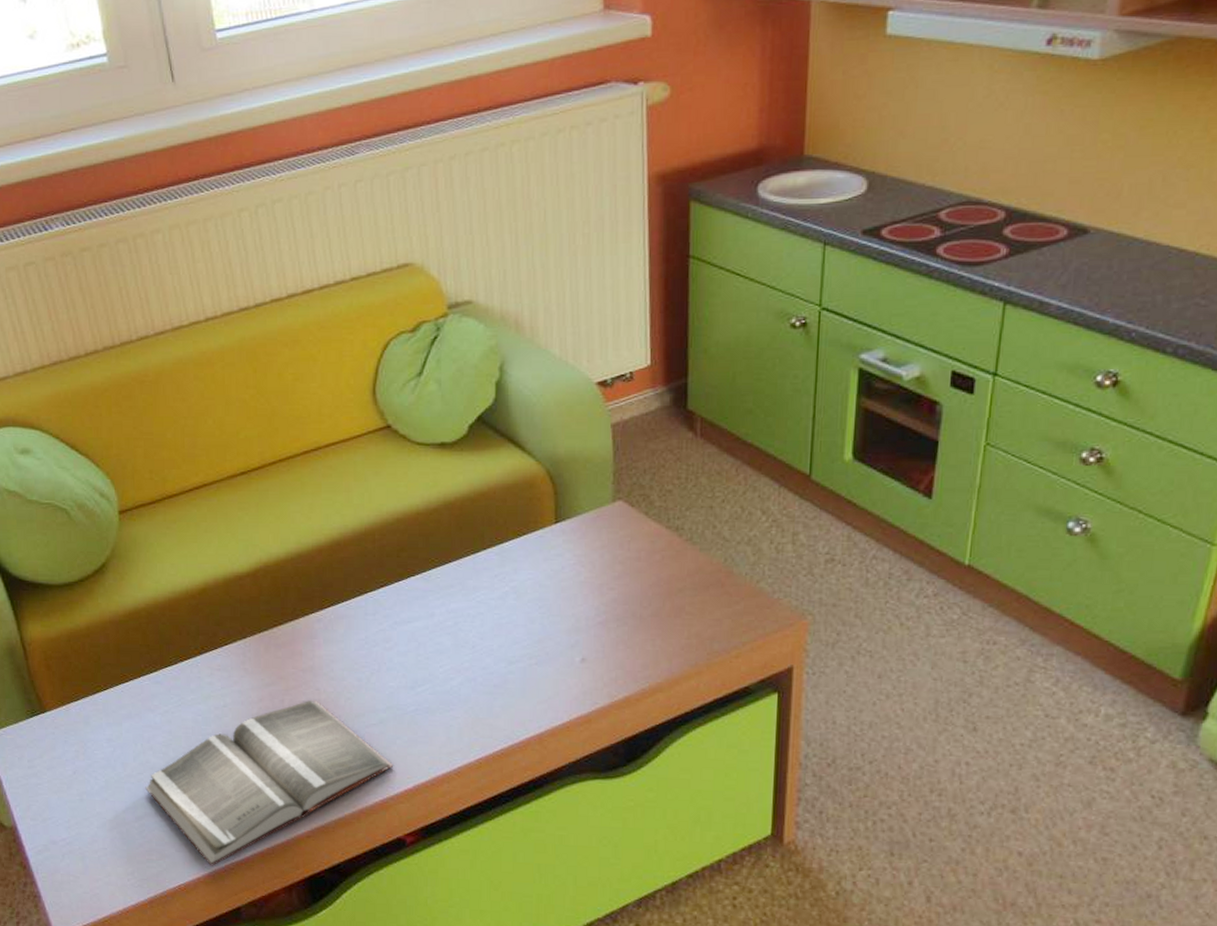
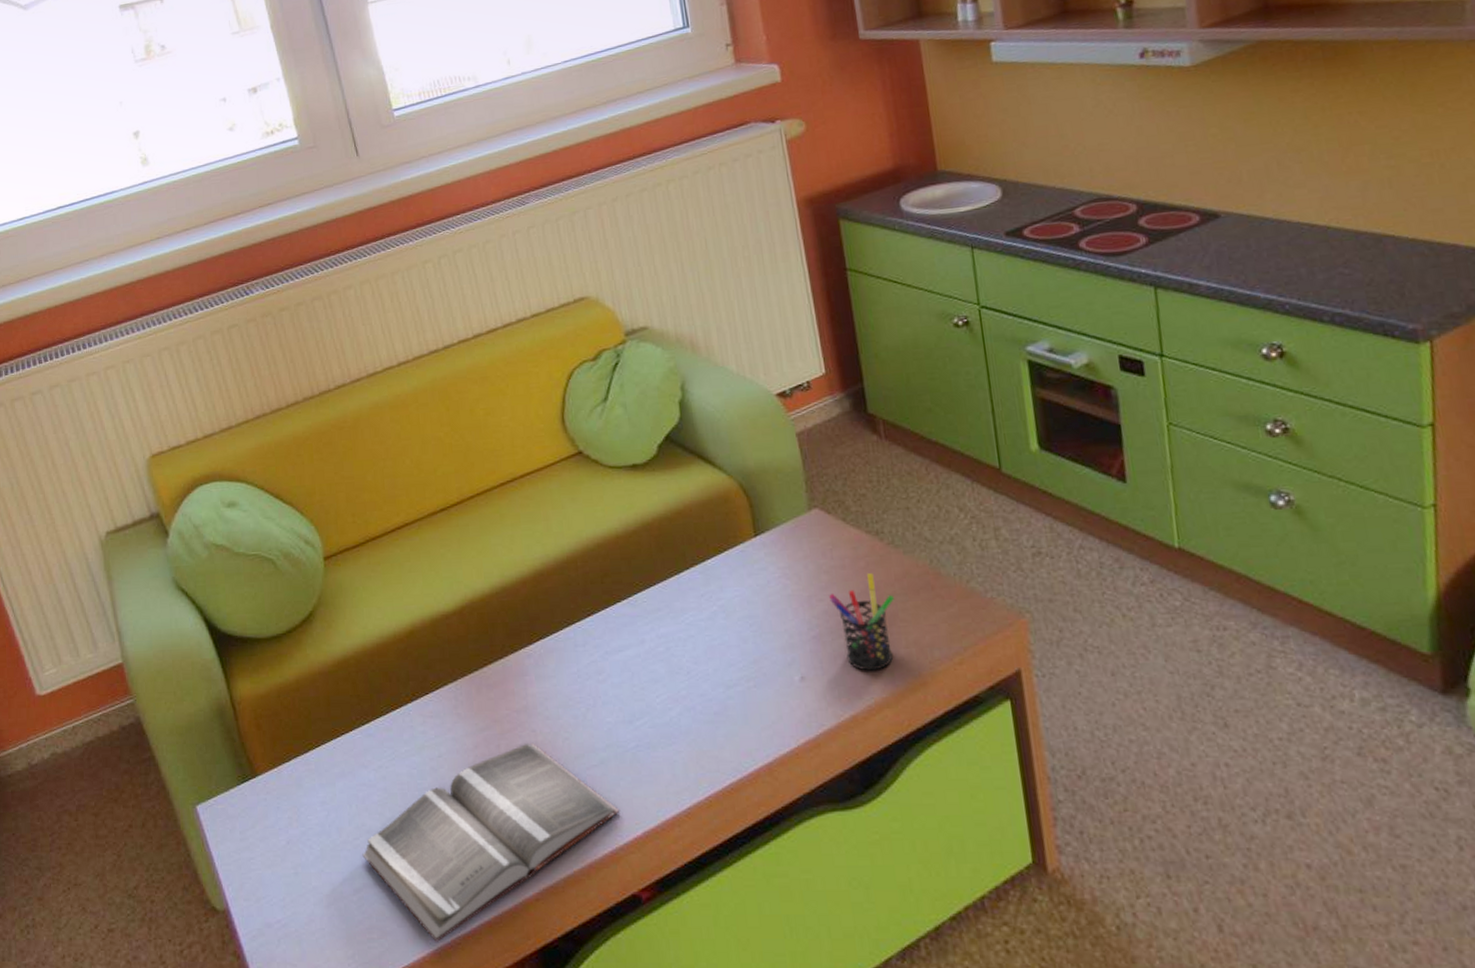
pen holder: none [620,567,683,658] -> present [829,573,894,671]

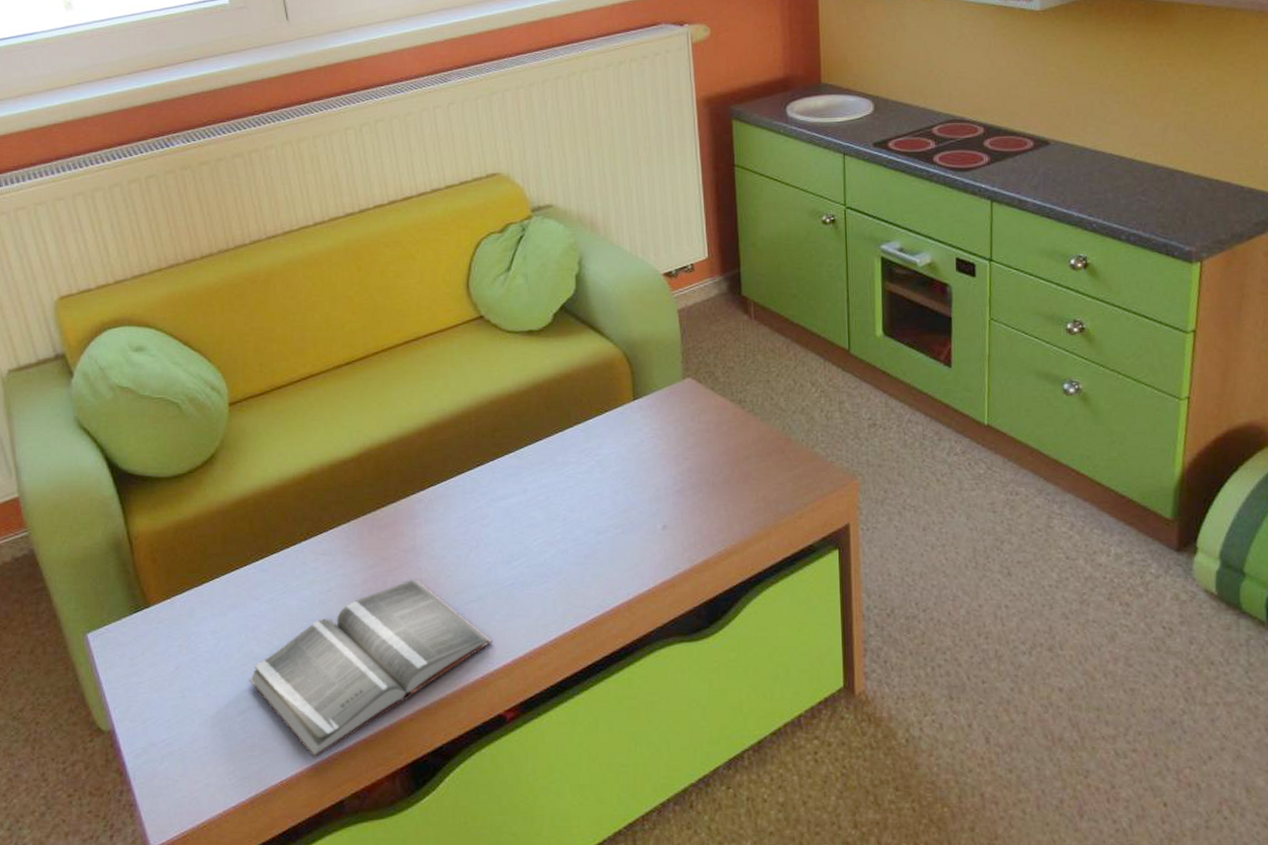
pen holder: present [829,573,894,671] -> none [694,437,749,522]

